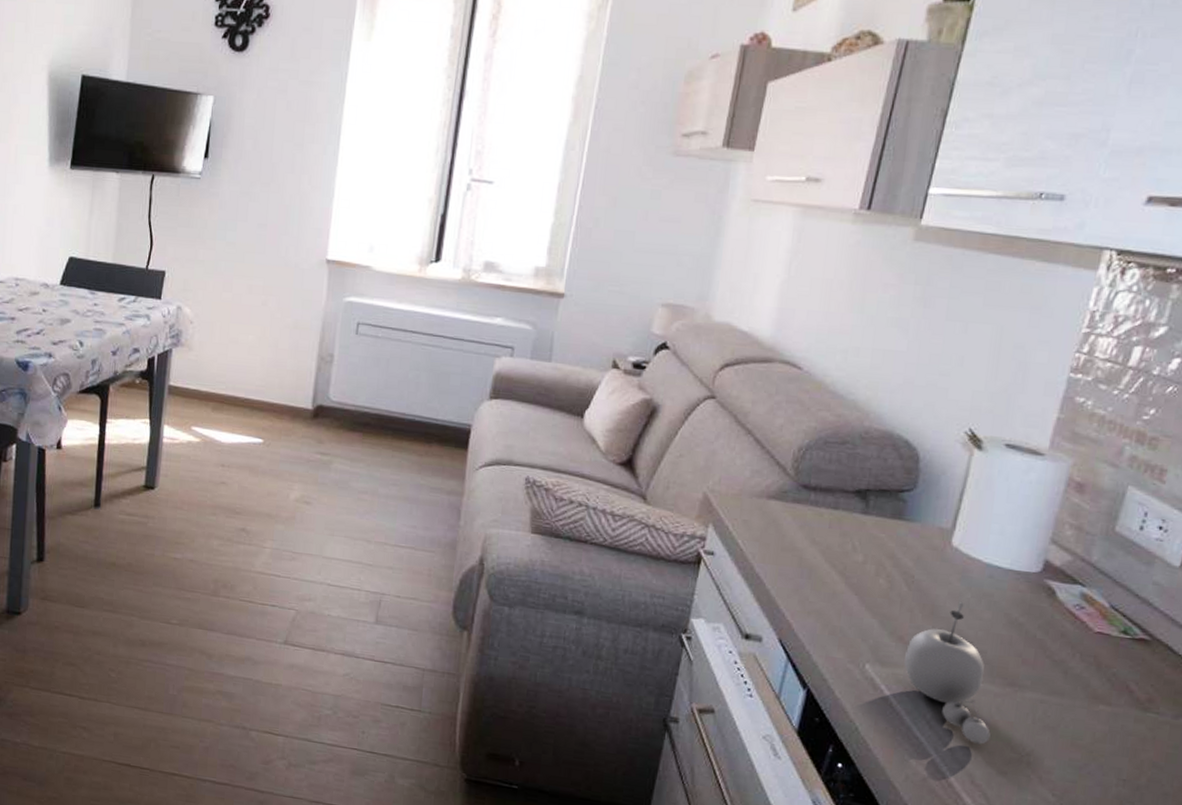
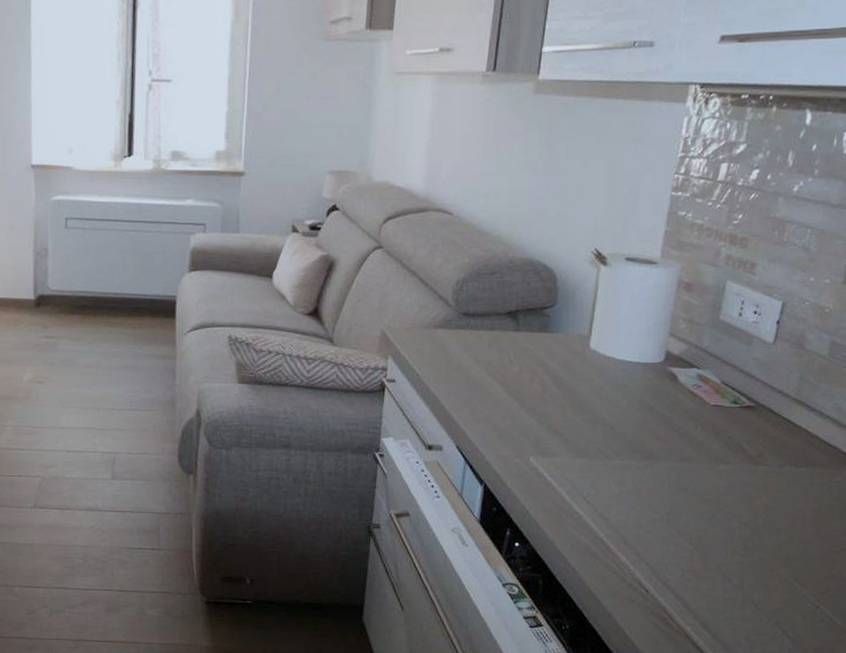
fruit: present [904,602,991,745] -> none [561,395,636,511]

